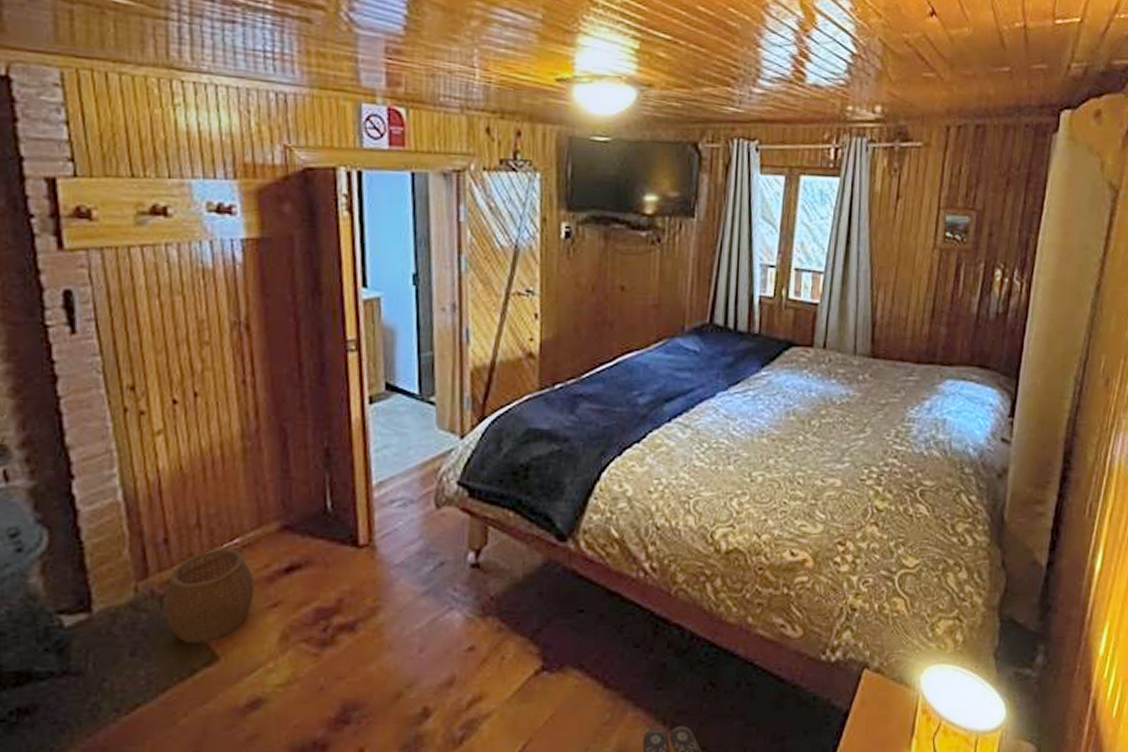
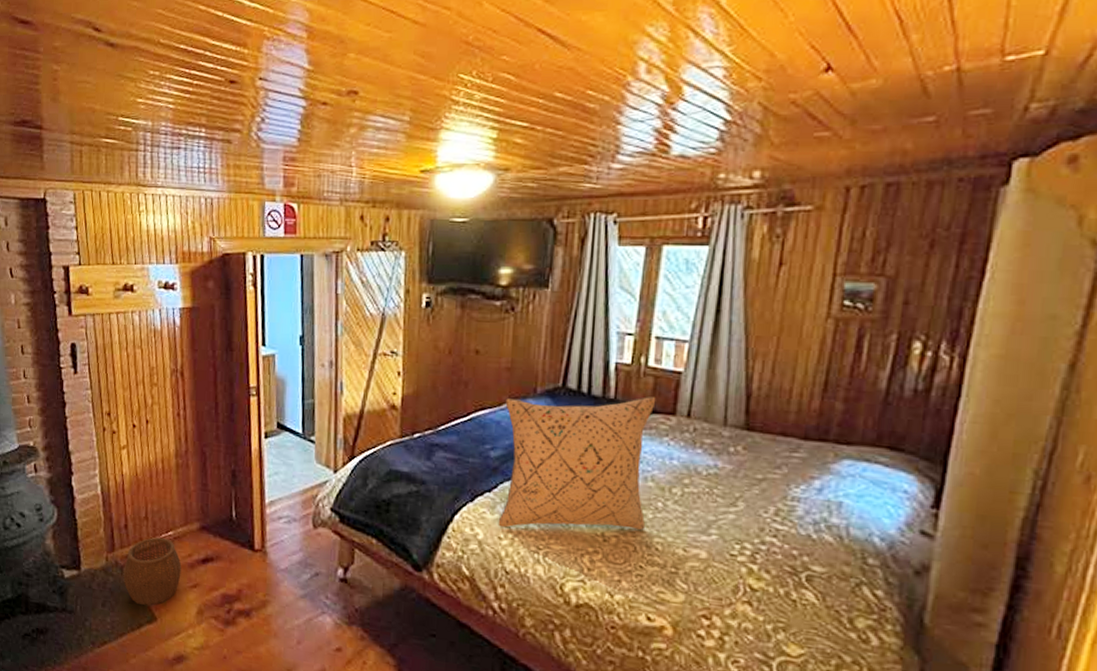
pillow: none [647,330,796,480] -> present [498,397,656,531]

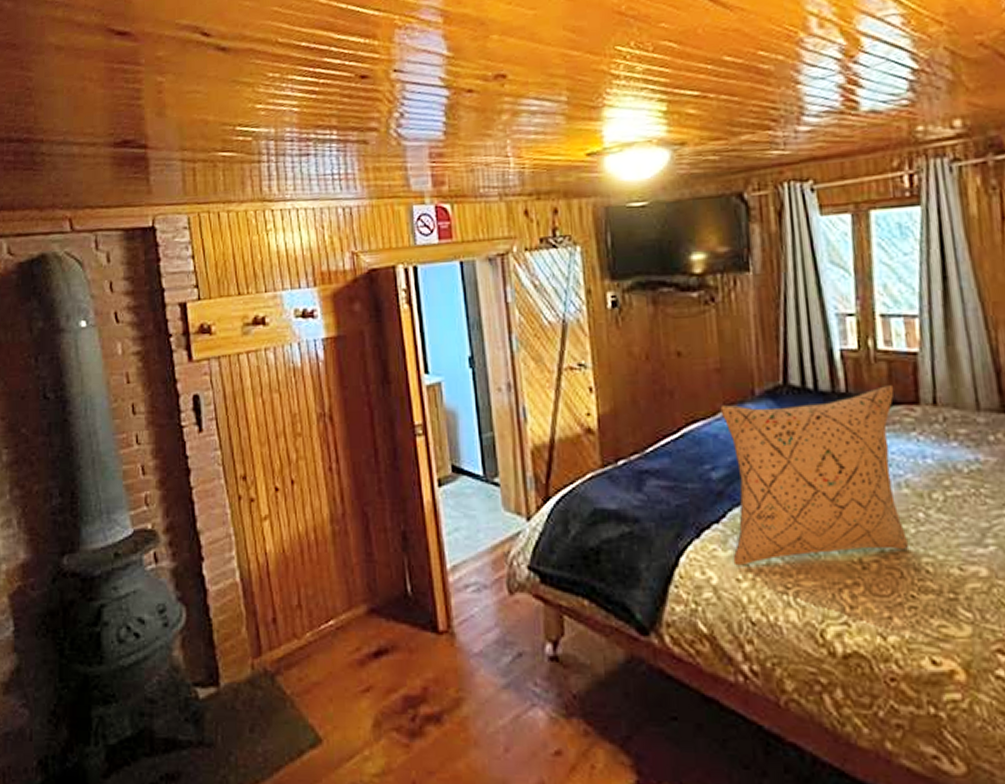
woven basket: present [123,537,182,606] -> none [275,630,349,725]

